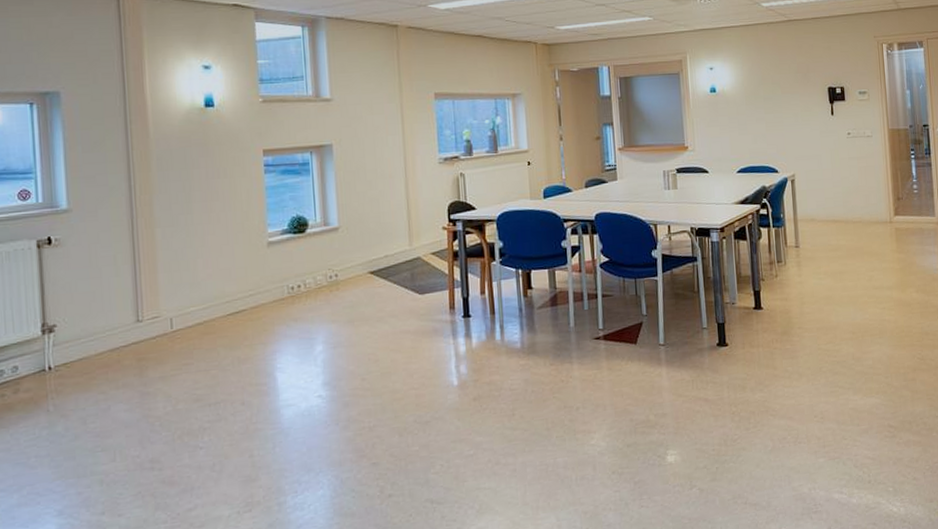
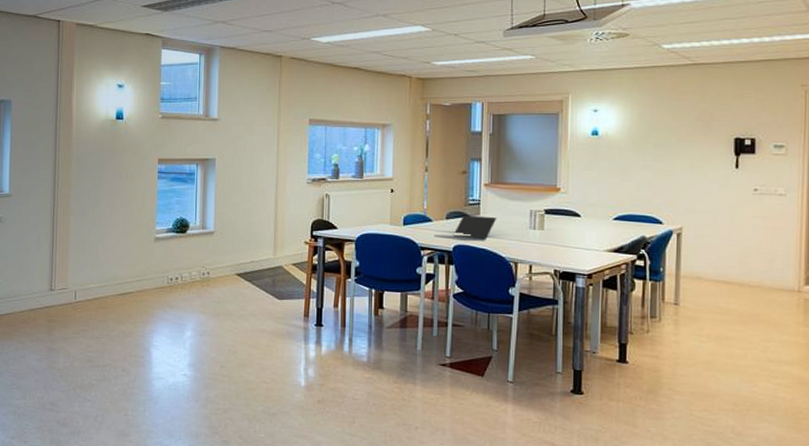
laptop: none [575,180,634,209] -> present [434,214,497,242]

